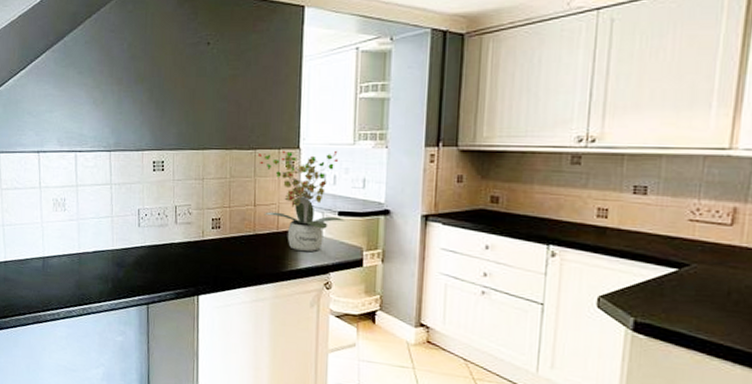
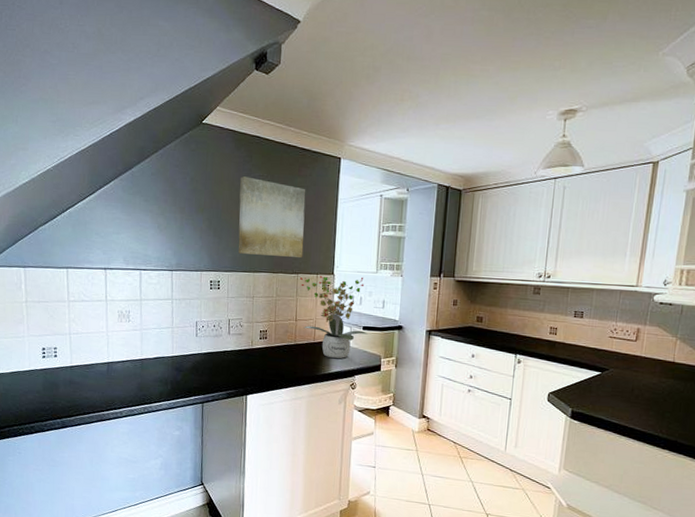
wall art: none [184,37,263,130] -> present [238,176,306,258]

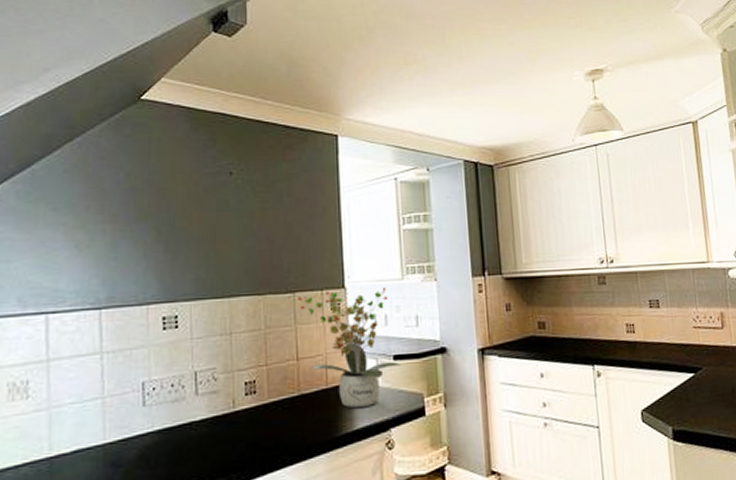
wall art: present [238,176,306,258] -> none [200,166,299,273]

